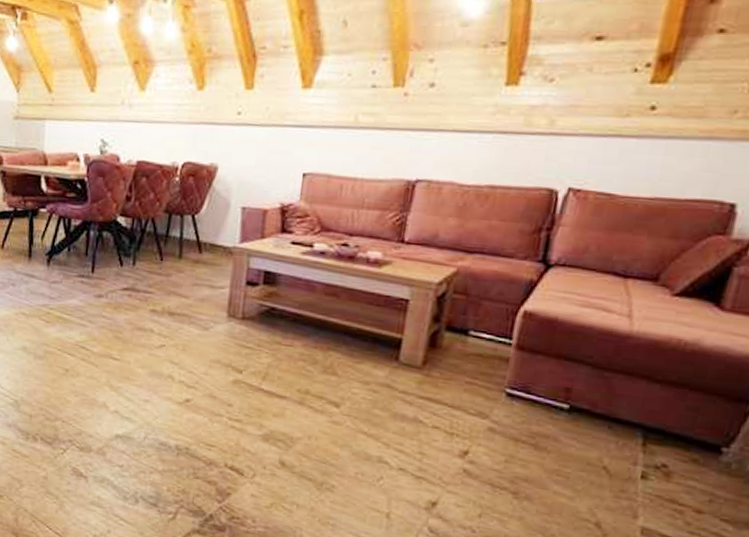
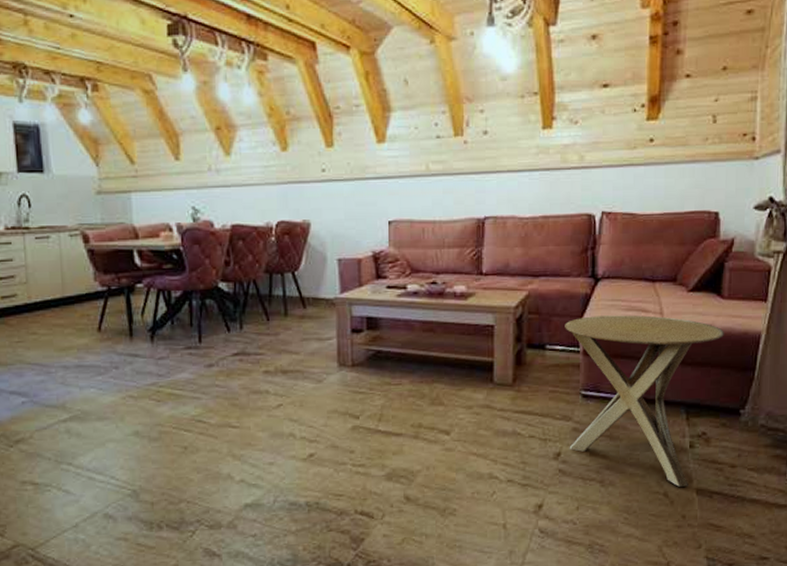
side table: none [480,306,717,522] -> present [565,315,724,487]

